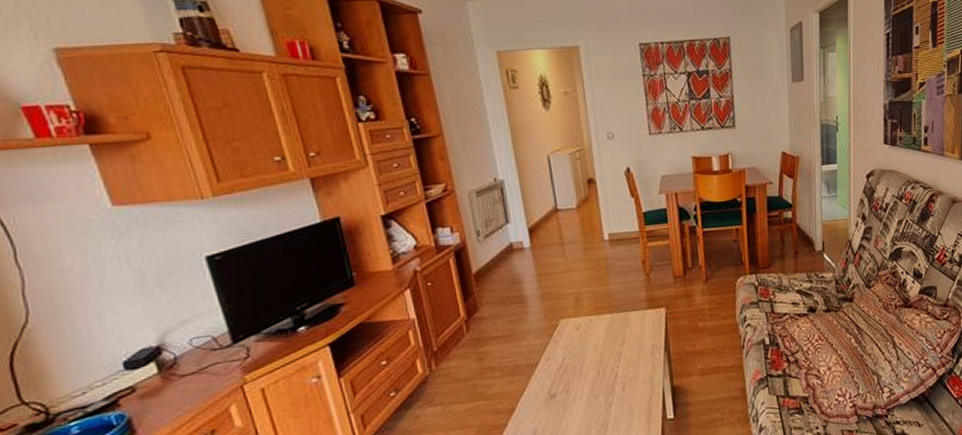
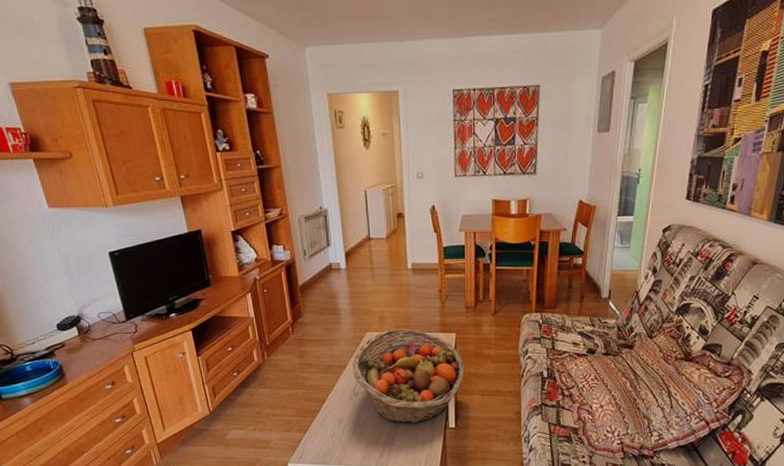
fruit basket: none [545,309,680,424] -> present [352,328,465,424]

